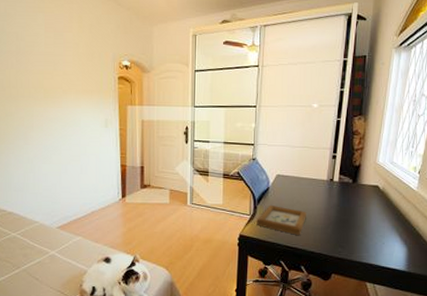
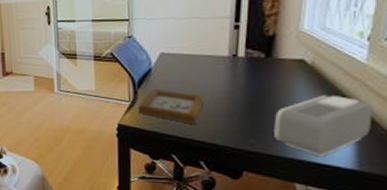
alarm clock: none [355,213,418,262] -> present [274,95,372,157]

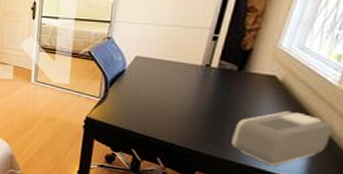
picture frame: present [138,88,203,124] -> none [106,88,170,124]

